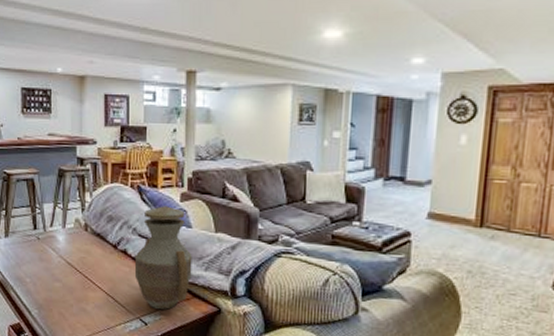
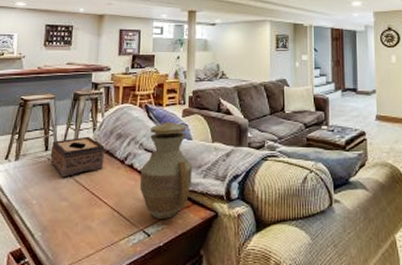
tissue box: none [39,216,95,258] -> present [50,136,105,176]

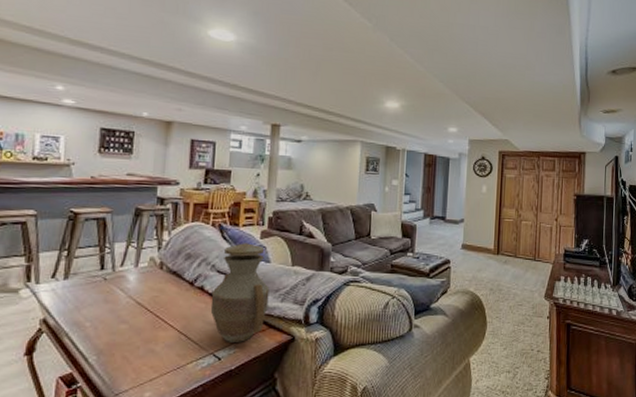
tissue box: present [50,136,105,176] -> none [106,255,172,298]

